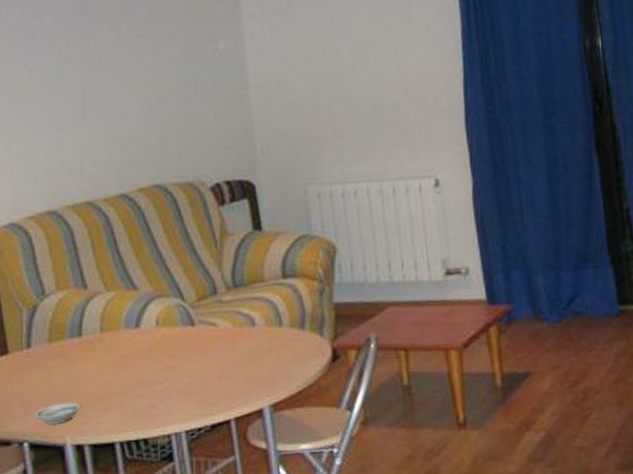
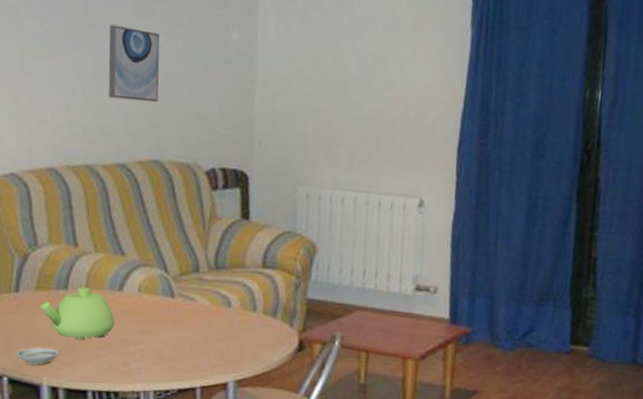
teapot: none [55,330,136,389] -> present [41,287,115,340]
wall art: none [95,55,153,129] -> present [108,24,160,103]

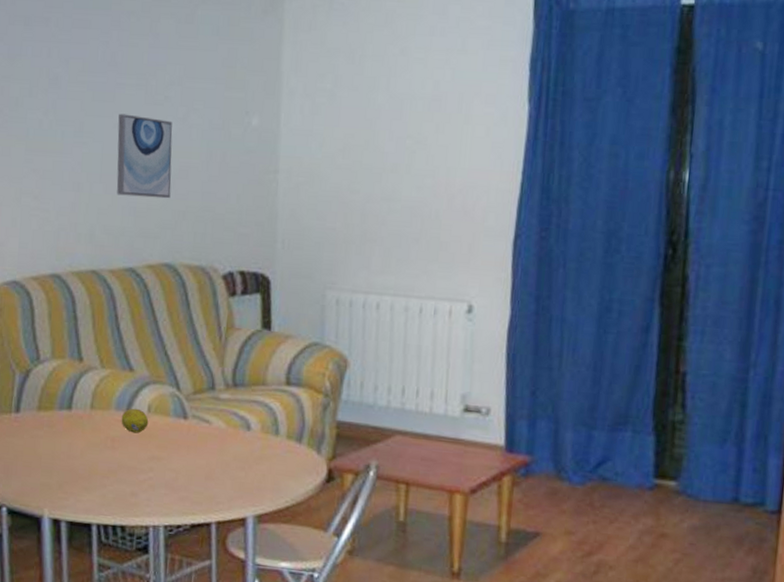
saucer: present [15,347,60,366] -> none [15,474,63,495]
teapot: present [41,287,115,340] -> none [42,407,123,467]
fruit: none [114,288,139,310] -> present [121,408,149,434]

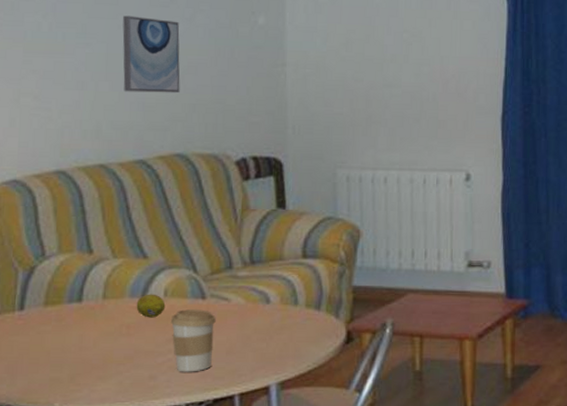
coffee cup: none [152,427,197,494] -> present [170,308,216,372]

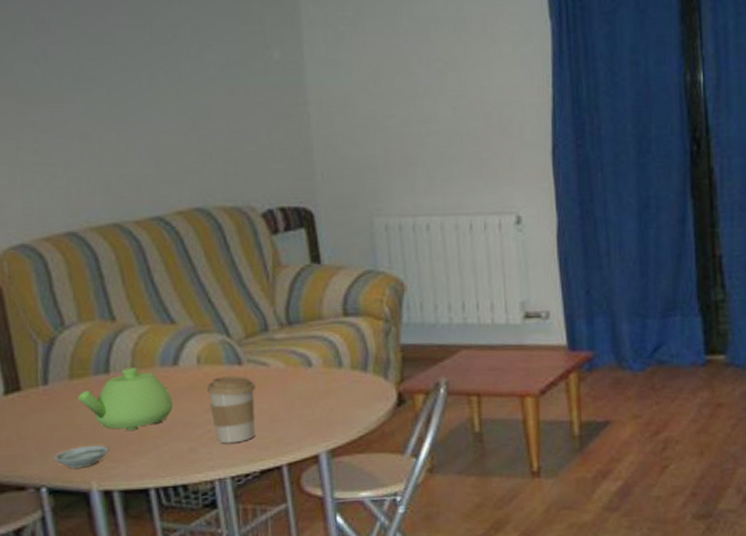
saucer: none [21,369,75,391] -> present [53,445,109,469]
teapot: none [50,297,139,356] -> present [78,367,174,430]
wall art: present [122,15,180,94] -> none [123,56,193,142]
fruit: present [136,294,166,318] -> none [168,361,200,388]

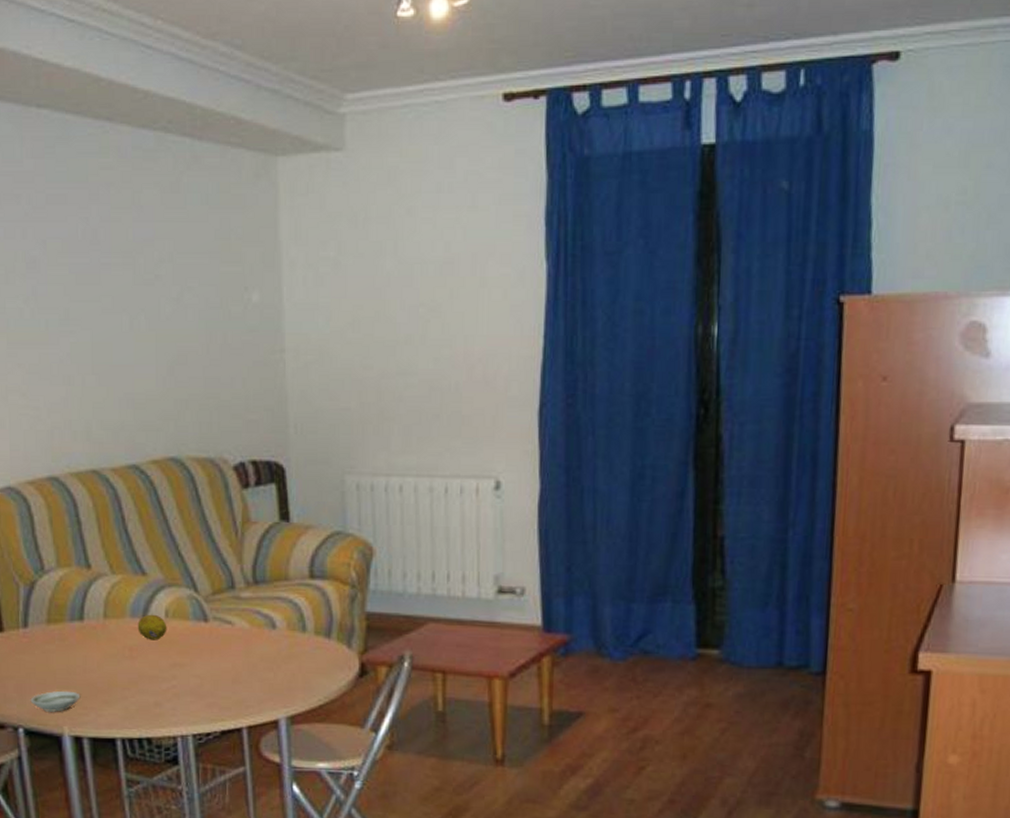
teapot: present [78,367,174,430] -> none [54,616,142,679]
fruit: none [168,361,200,388] -> present [137,614,167,641]
coffee cup: present [206,375,255,444] -> none [173,631,220,701]

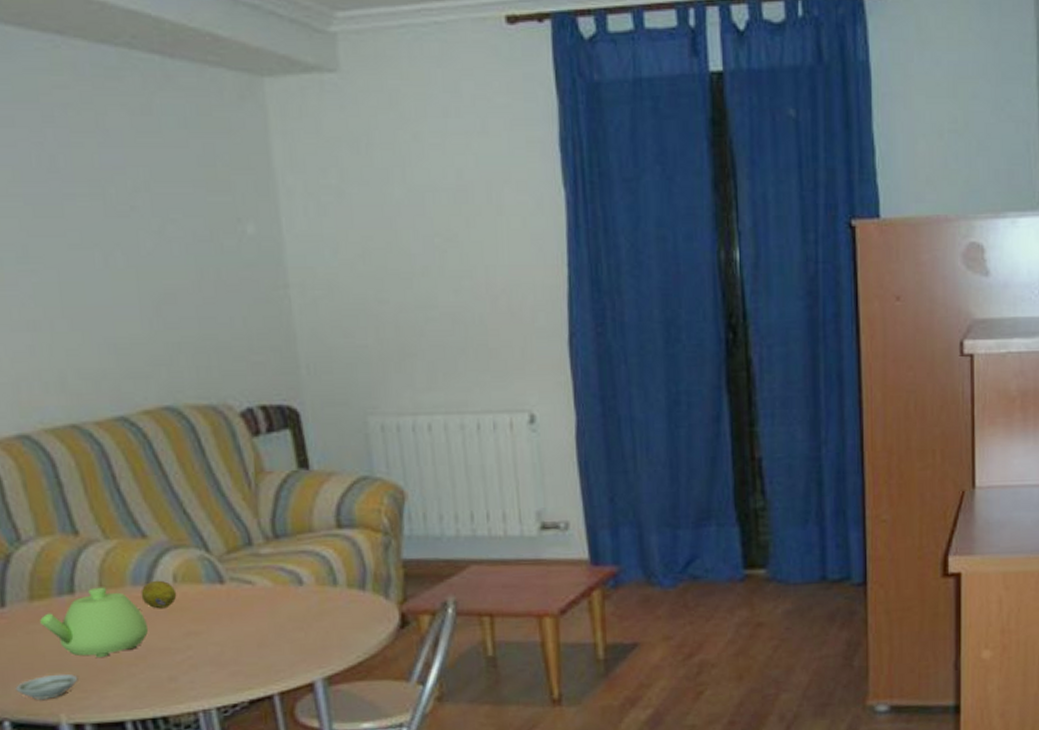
teapot: none [54,616,142,679] -> present [40,587,149,657]

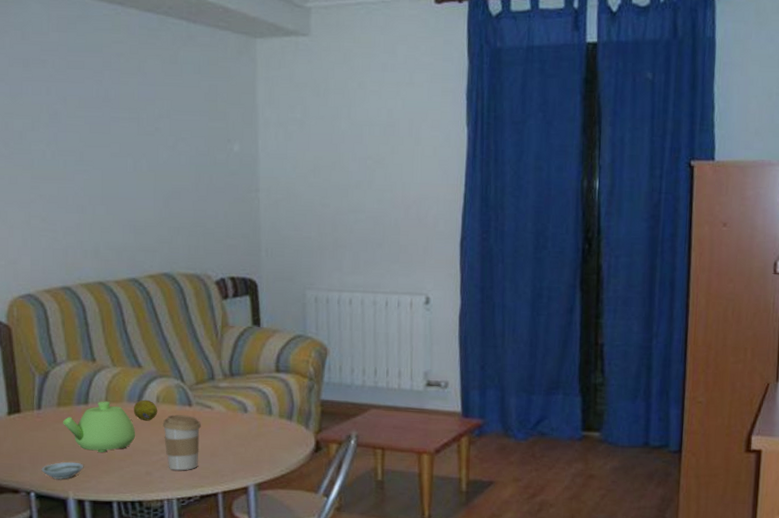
coffee cup: none [185,595,242,671] -> present [162,414,201,471]

